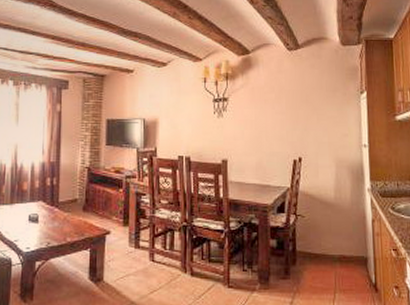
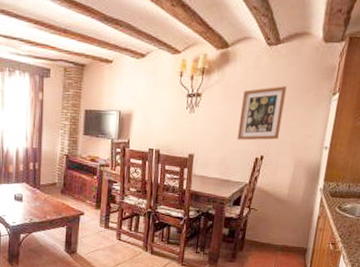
wall art: none [270,87,315,142] -> present [237,86,287,141]

